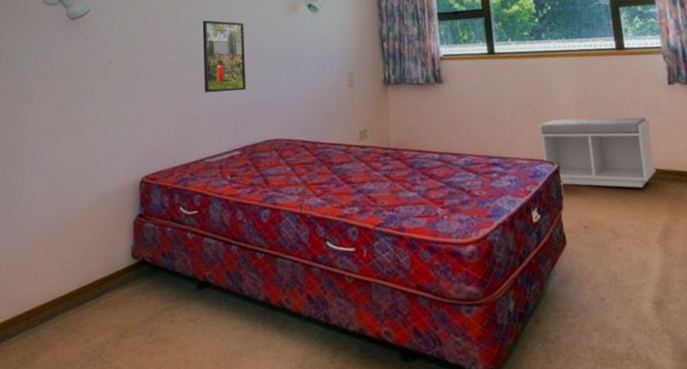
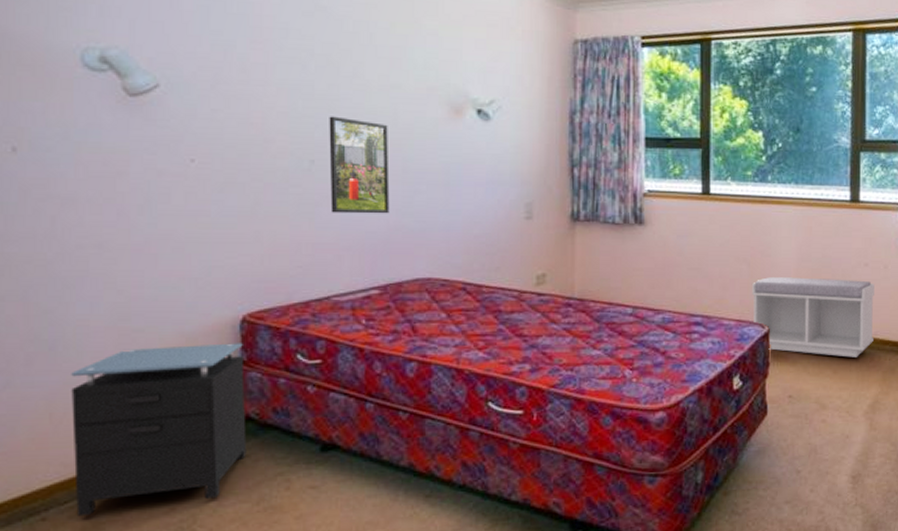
nightstand: none [20,200,143,348] -> present [71,343,247,517]

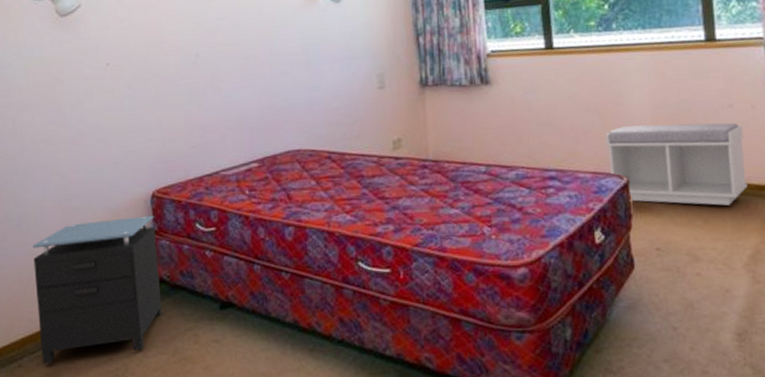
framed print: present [329,116,390,214] -> none [208,14,262,98]

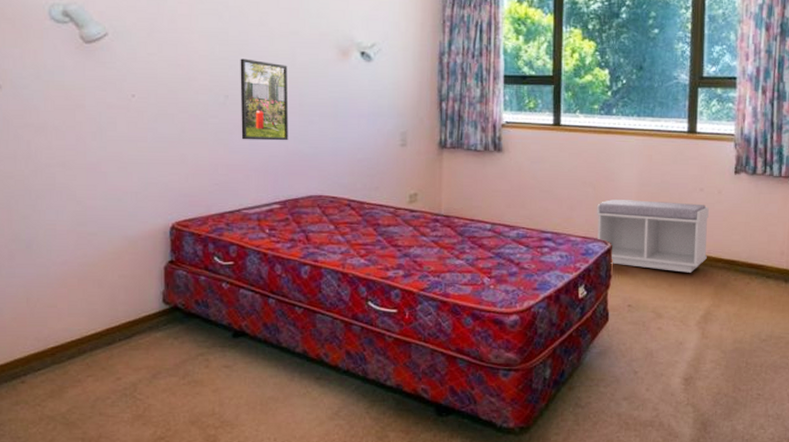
nightstand: present [33,215,163,364] -> none [43,246,175,381]
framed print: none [208,14,262,98] -> present [240,58,289,141]

